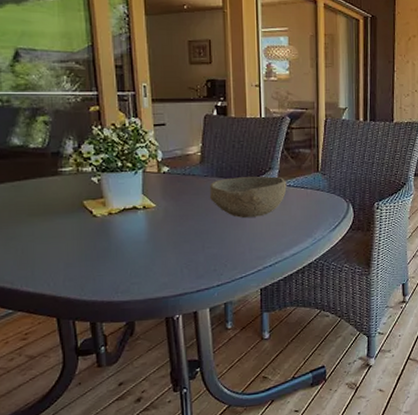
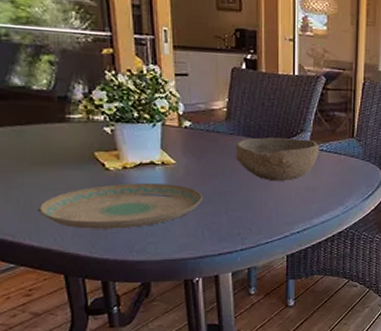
plate: none [34,226,181,274] -> present [38,183,202,229]

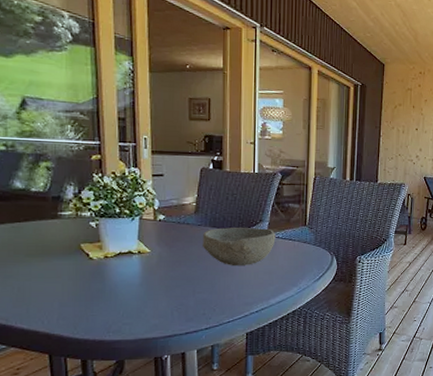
plate: present [38,183,202,229] -> none [30,270,173,313]

